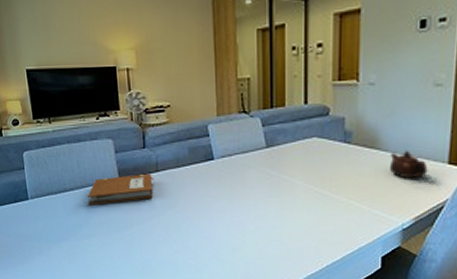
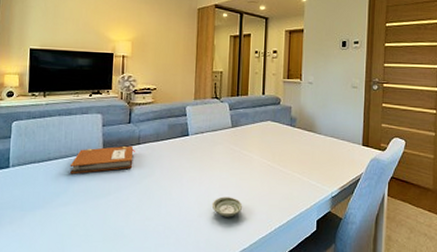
saucer: none [247,228,286,252] -> present [211,196,243,217]
teapot: present [389,150,428,179] -> none [322,134,349,157]

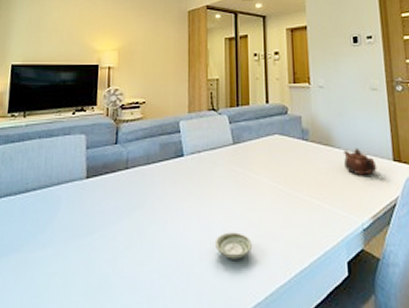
notebook: present [69,145,135,174] -> none [49,171,123,208]
teapot: none [322,134,349,157] -> present [343,147,377,176]

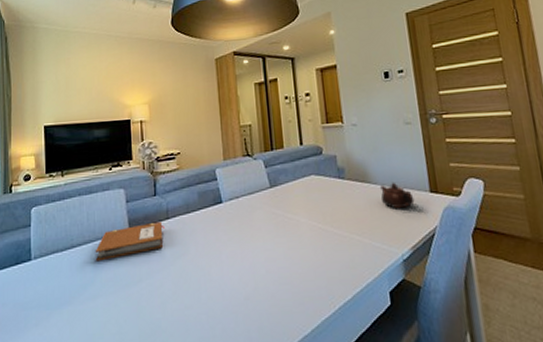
notebook: none [49,171,123,208] -> present [95,221,164,261]
saucer: present [214,232,253,260] -> none [259,271,297,297]

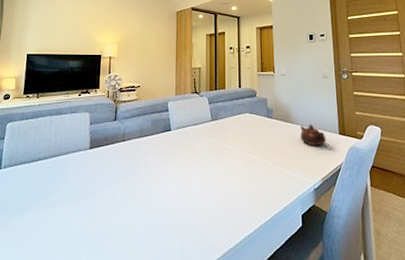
notebook: present [95,221,164,261] -> none [58,143,120,174]

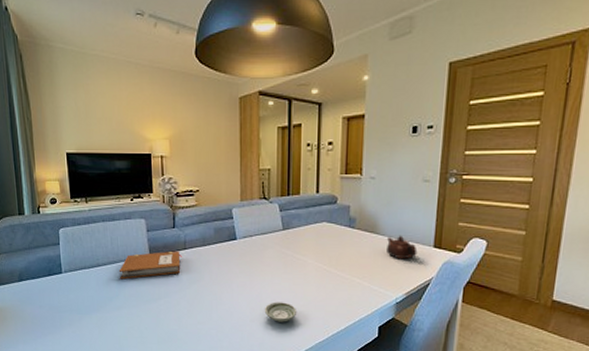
notebook: none [58,143,120,174] -> present [118,251,182,280]
saucer: none [195,192,226,214] -> present [264,302,297,322]

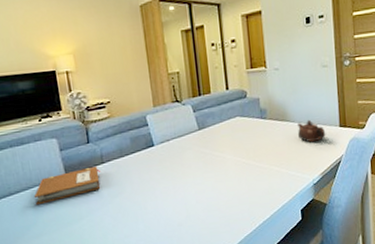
saucer: present [264,302,297,322] -> none [190,201,223,222]

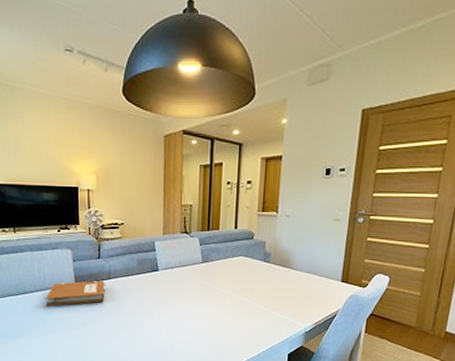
teapot: present [297,119,326,143] -> none [297,270,326,293]

